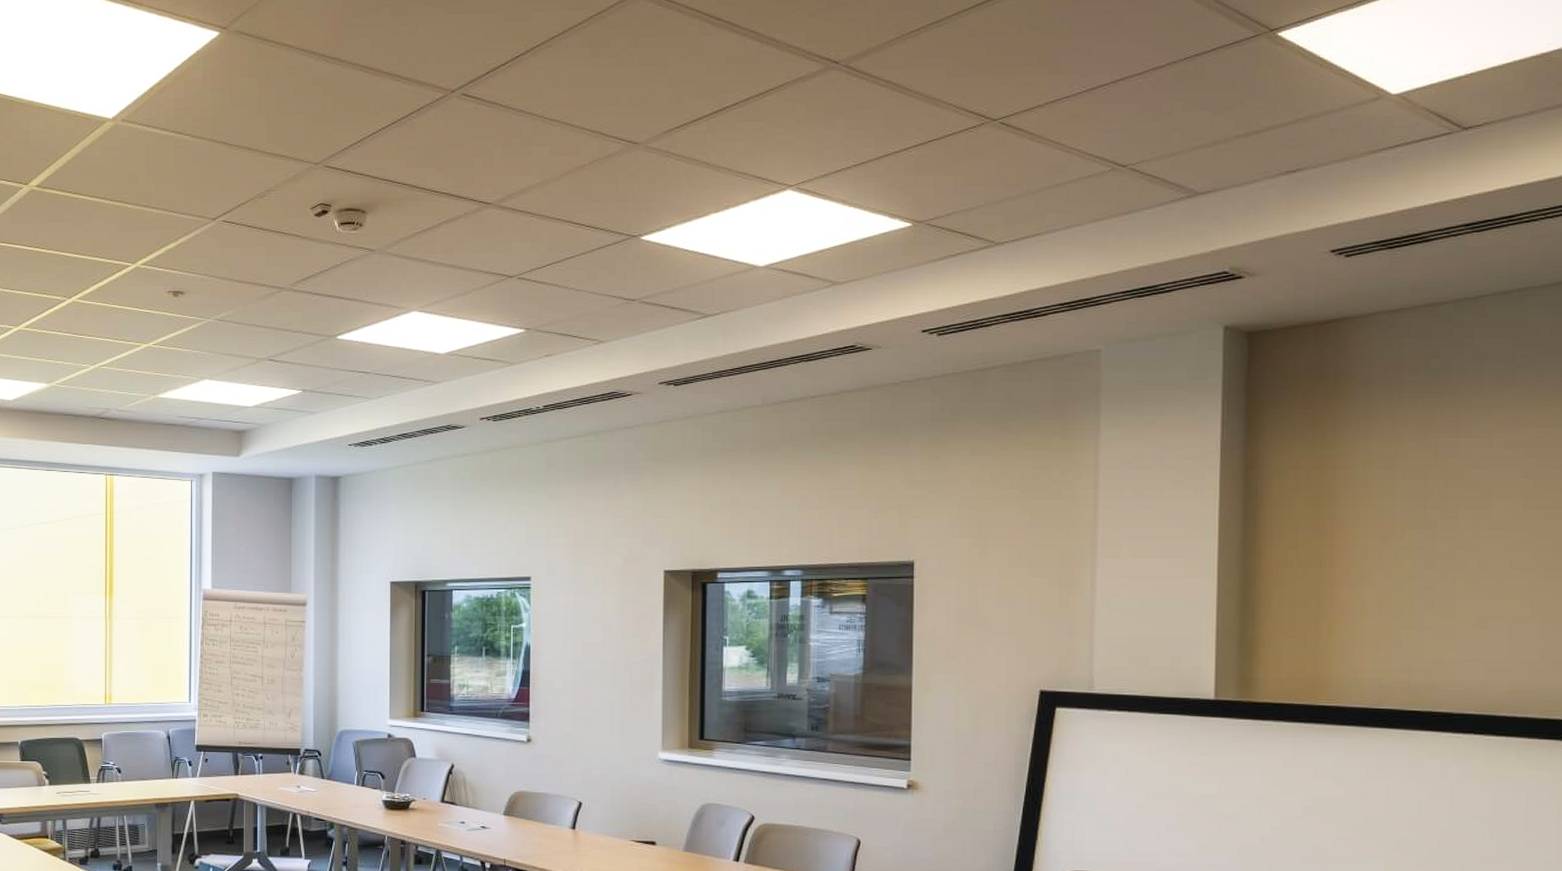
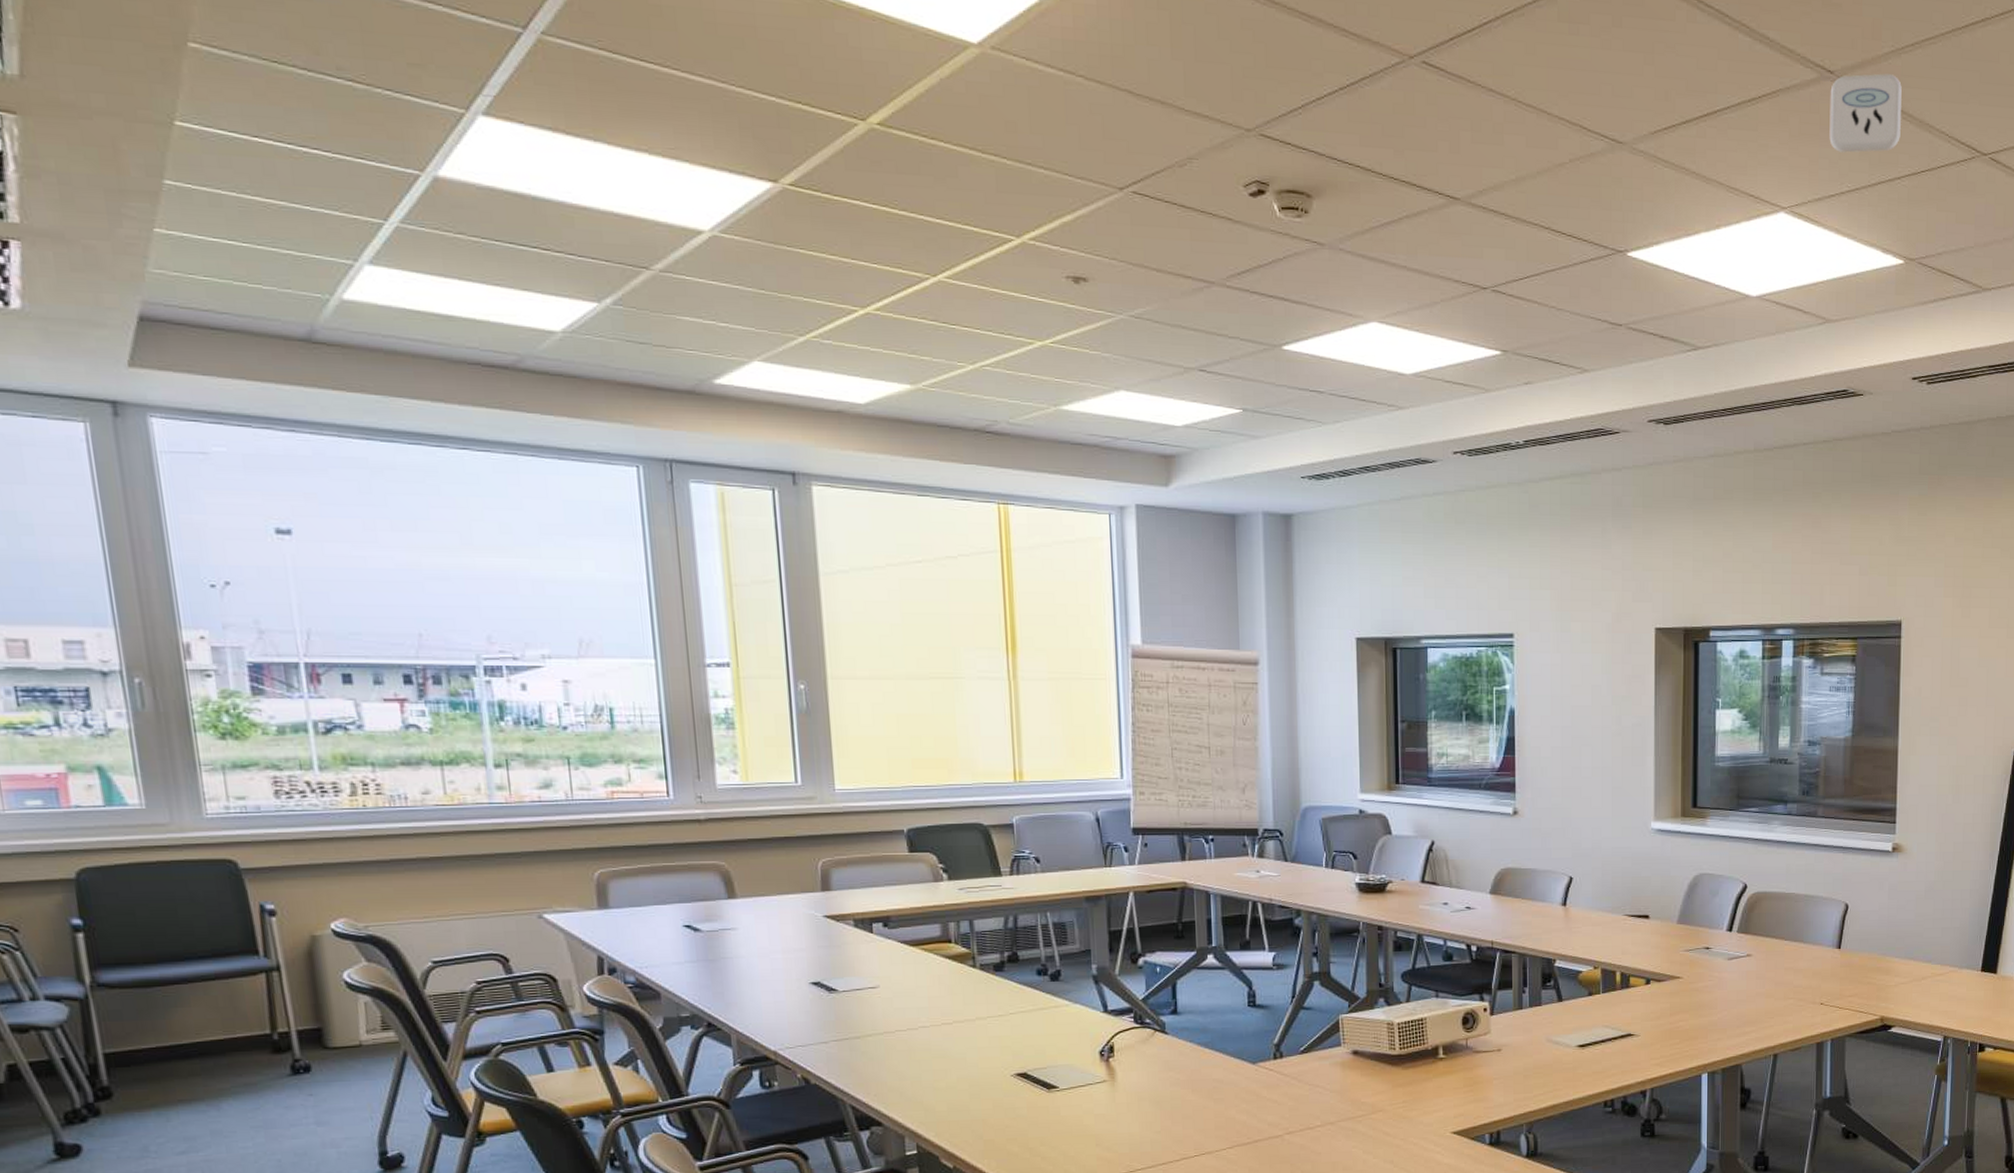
smoke detector: none [835,58,908,132] -> present [1829,73,1902,153]

